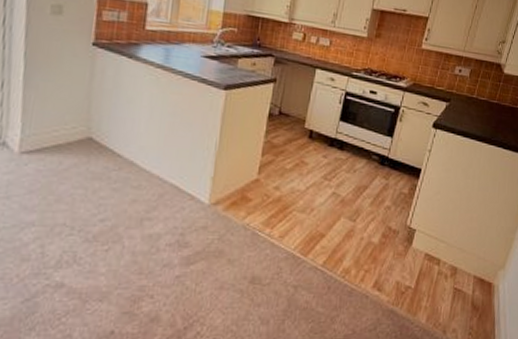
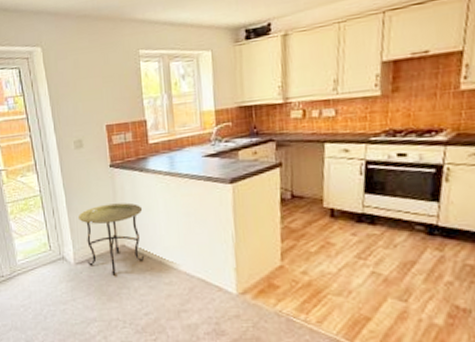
side table: none [37,86,123,172] -> present [78,202,144,276]

